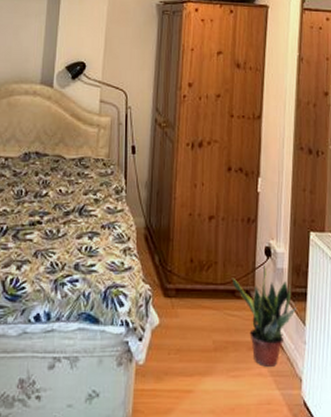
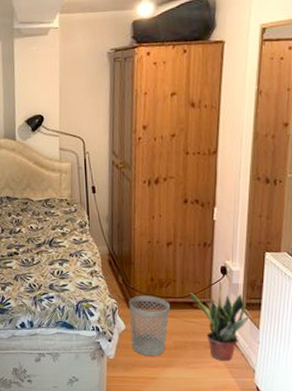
wastebasket: none [164,281,210,361] -> present [129,296,170,356]

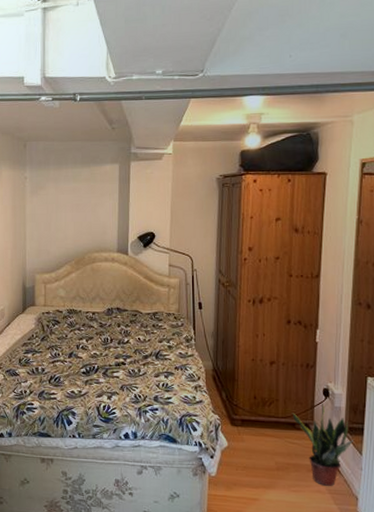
wastebasket: present [129,296,170,356] -> none [232,413,272,477]

